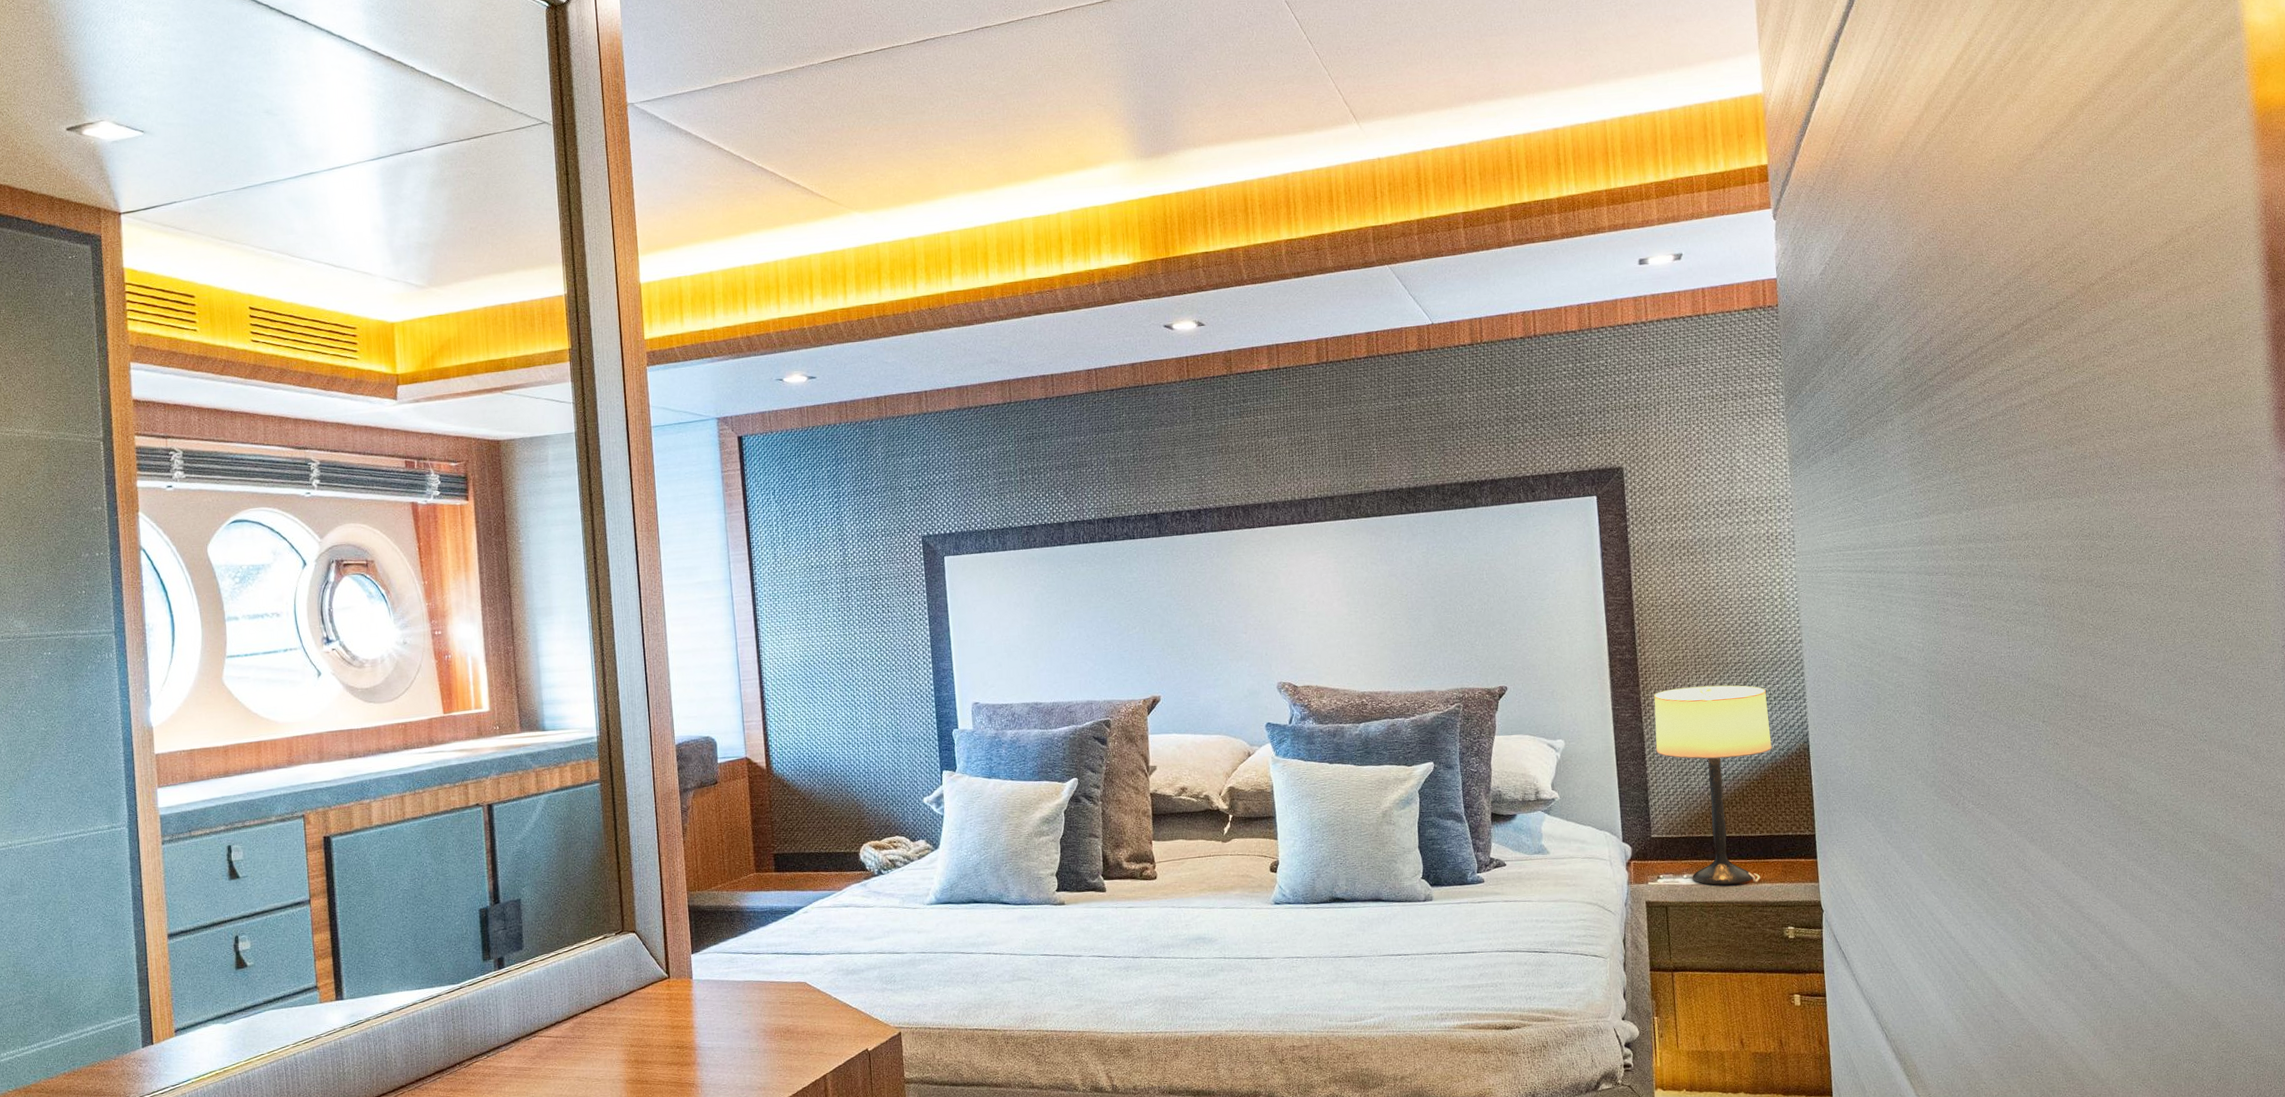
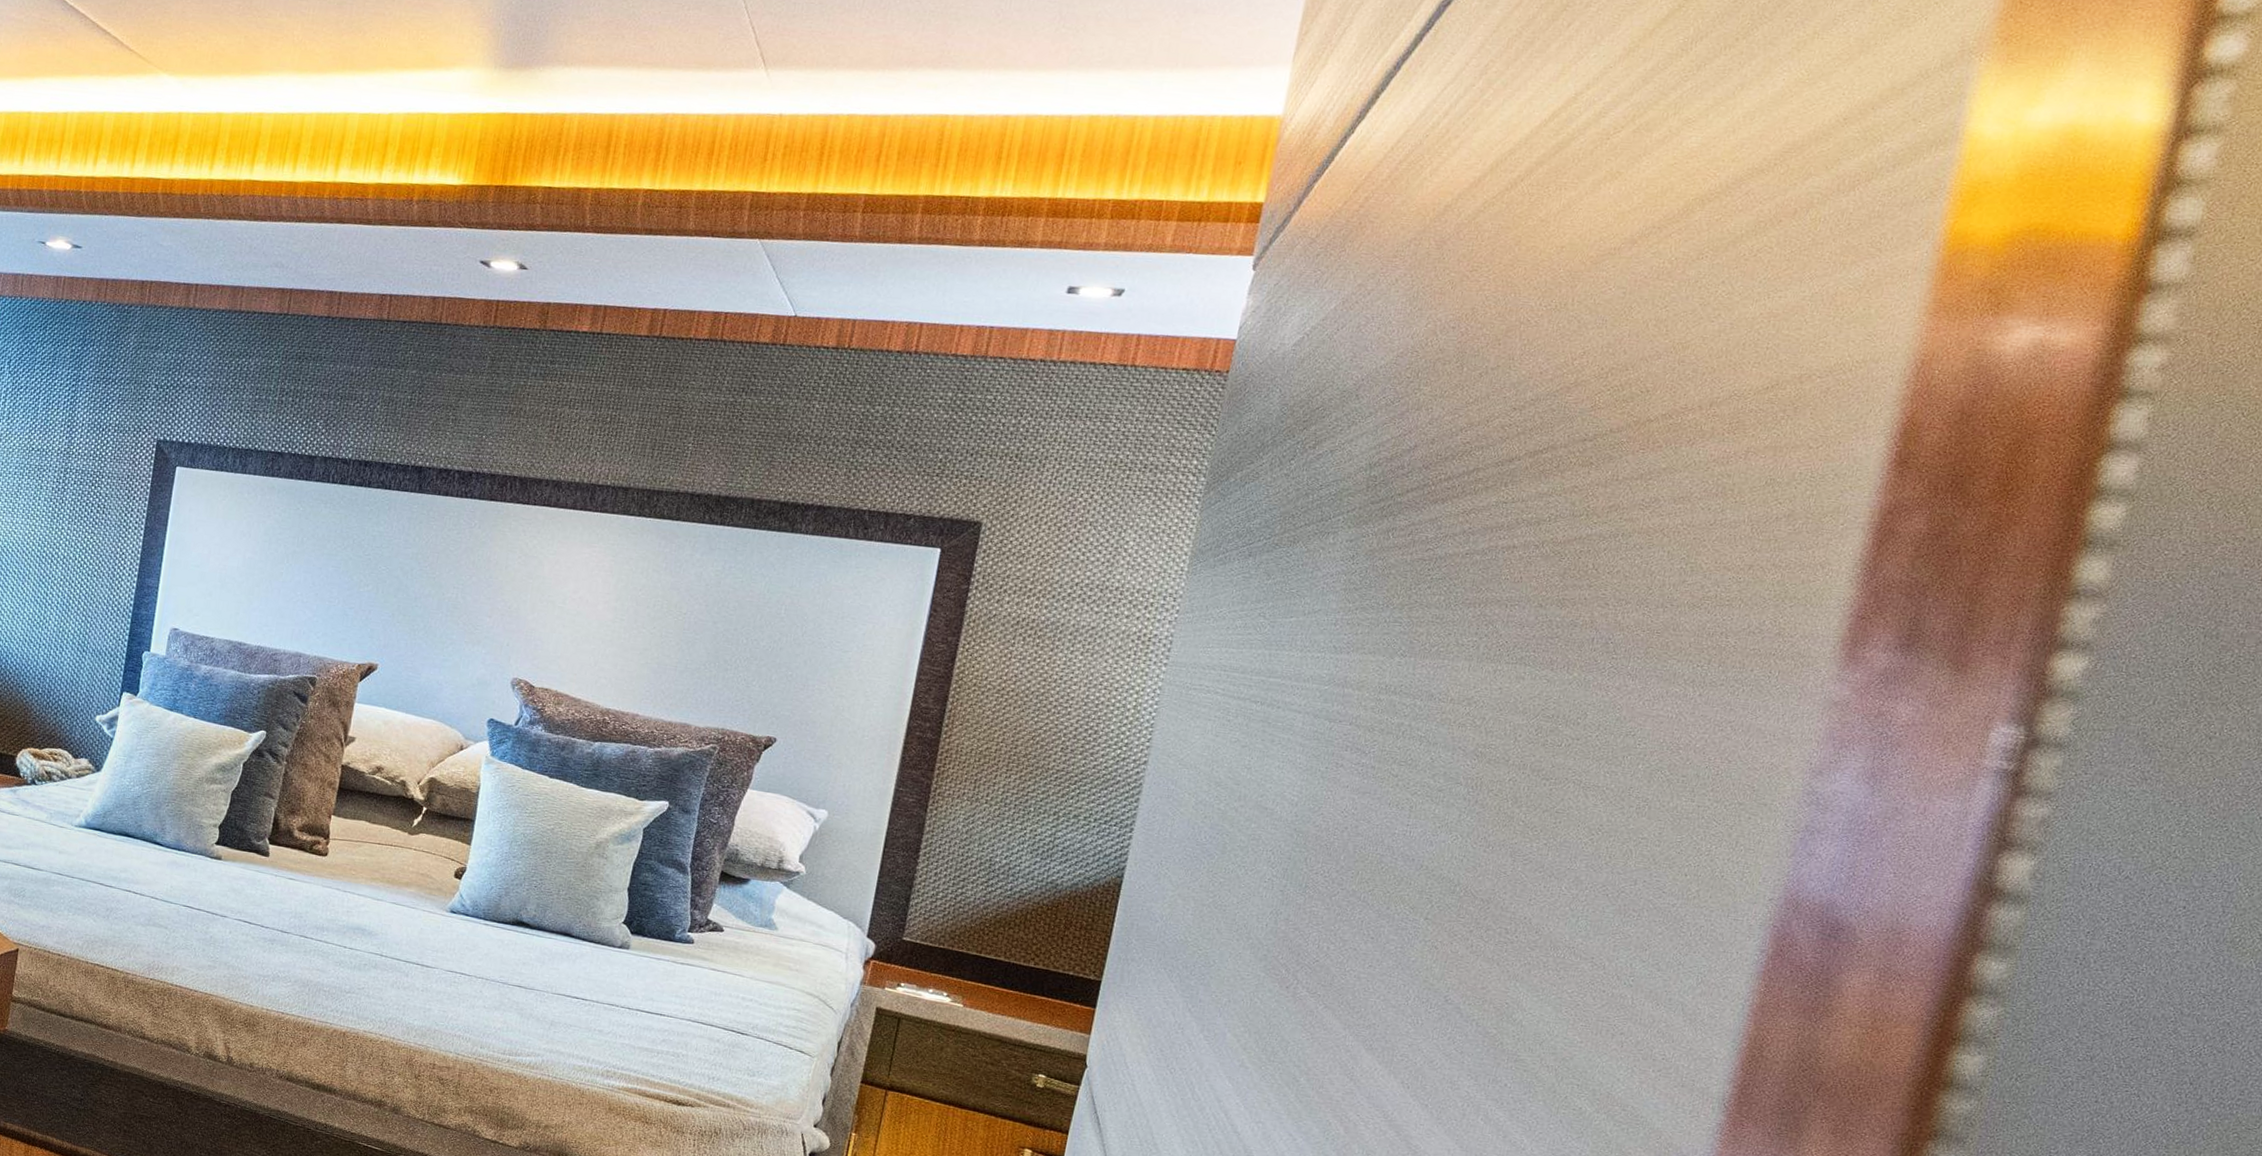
table lamp: present [1653,685,1772,885] -> none [934,782,1087,1017]

